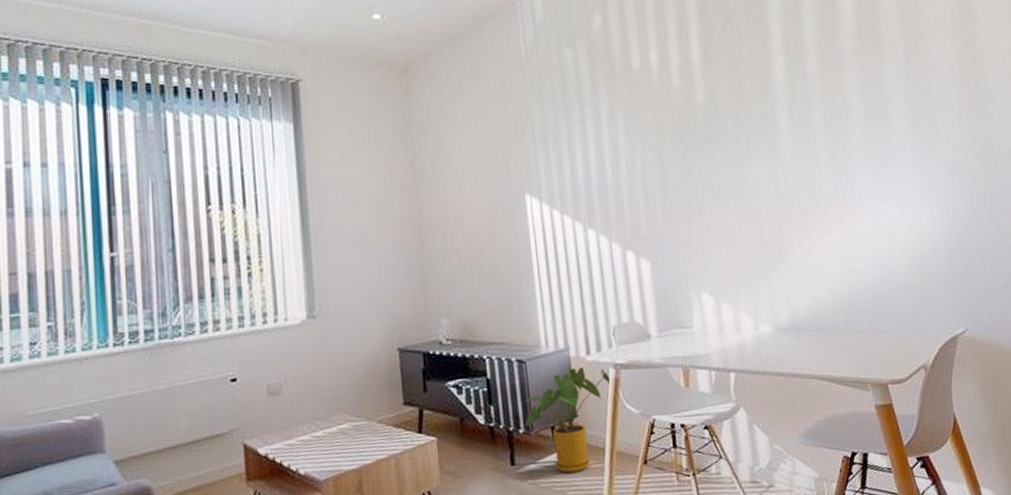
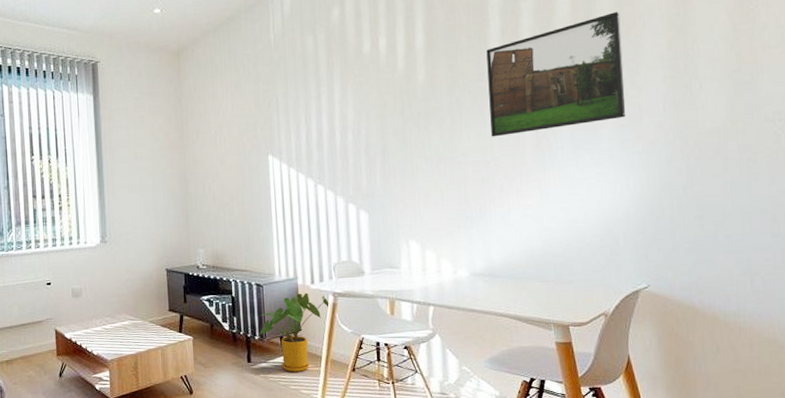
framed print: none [770,22,923,165] -> present [486,11,626,137]

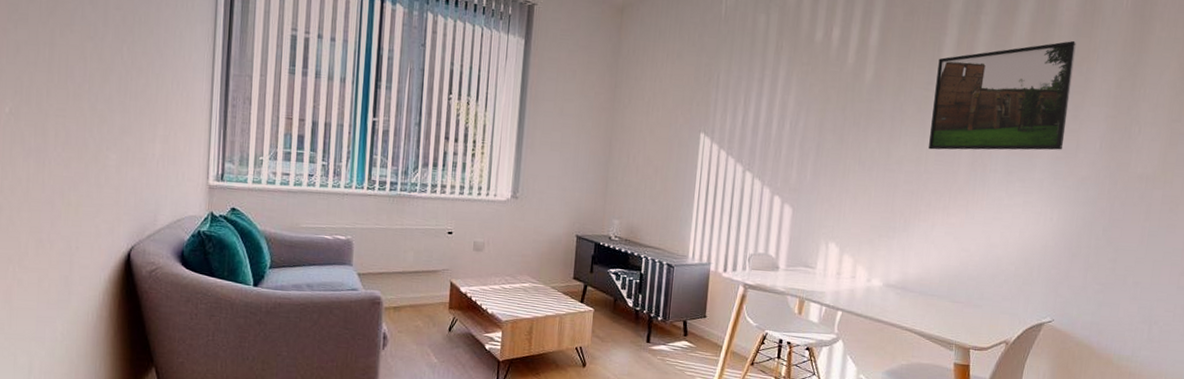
house plant: present [259,293,331,372] -> none [663,279,740,359]

